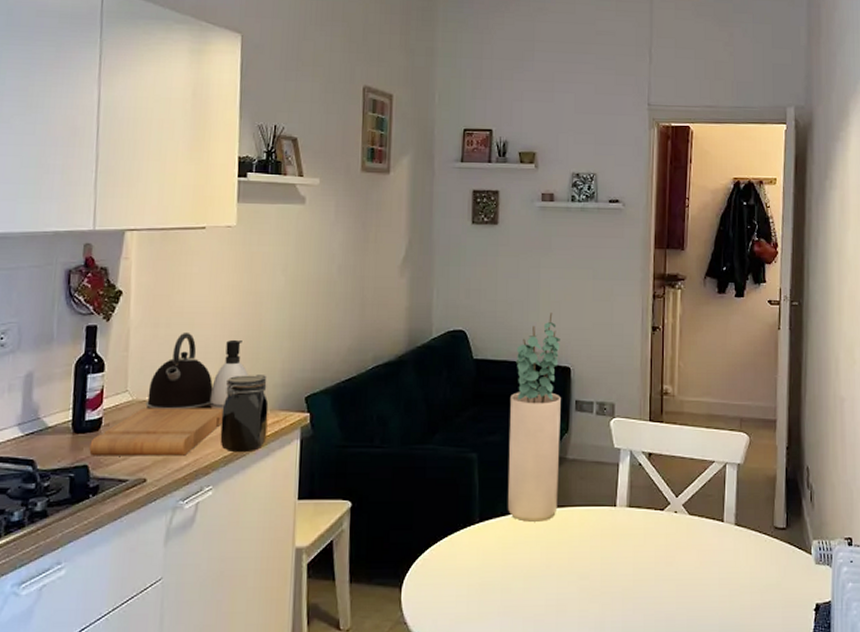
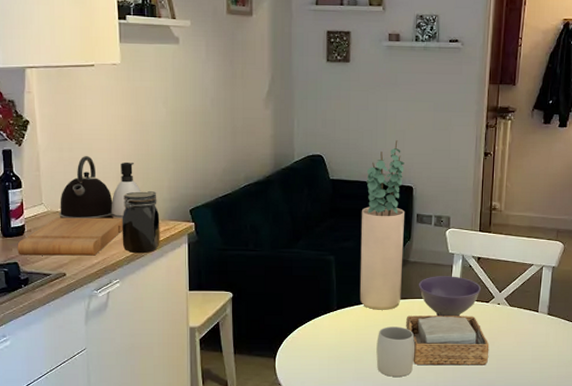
mug: none [527,543,576,610] -> present [376,327,416,377]
napkin holder: none [564,527,666,595] -> present [406,316,489,366]
bowl: none [578,477,654,529] -> present [418,276,482,317]

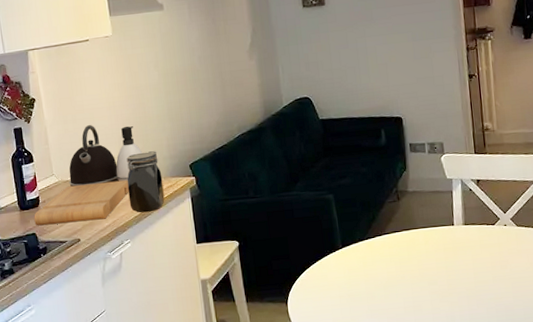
vase: present [359,140,404,310] -> none [354,74,405,244]
mug: present [376,327,416,377] -> none [385,258,427,311]
napkin holder: present [406,316,489,366] -> none [412,240,503,296]
bowl: present [418,276,482,317] -> none [420,201,485,245]

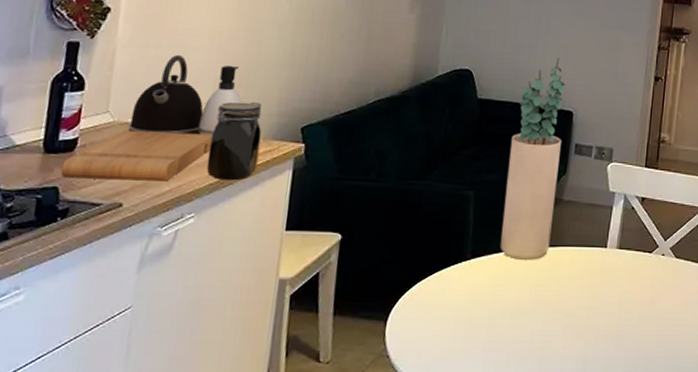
vase: none [354,74,405,244] -> present [499,58,565,260]

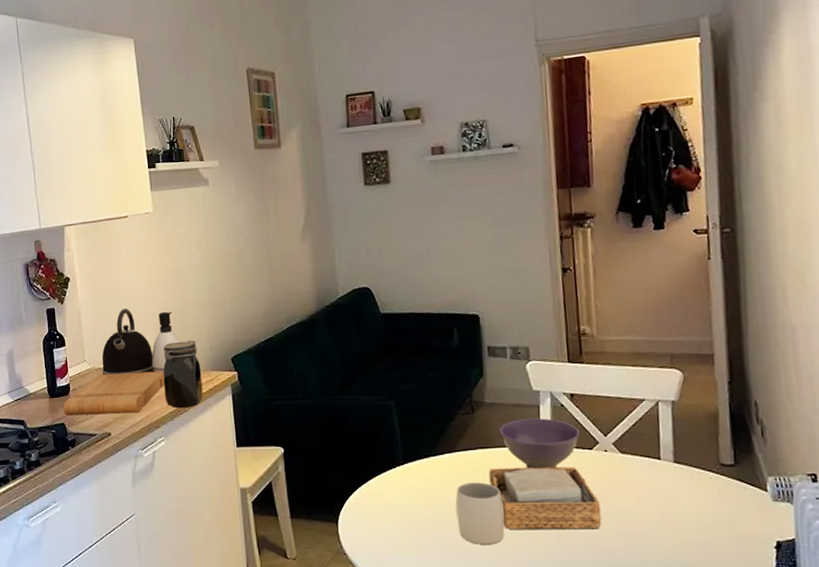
vase: present [499,58,565,260] -> none [420,263,480,463]
mug: none [513,281,563,346] -> present [455,482,505,544]
napkin holder: none [553,267,650,332] -> present [489,466,602,530]
bowl: none [571,219,645,270] -> present [499,418,581,469]

